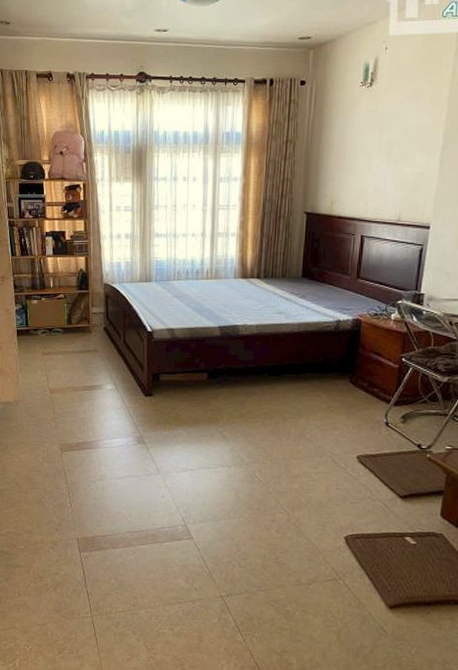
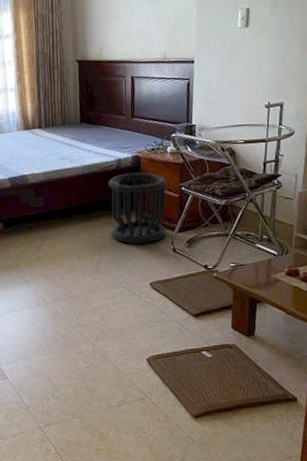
wastebasket: none [321,336,387,414] -> present [108,172,166,244]

